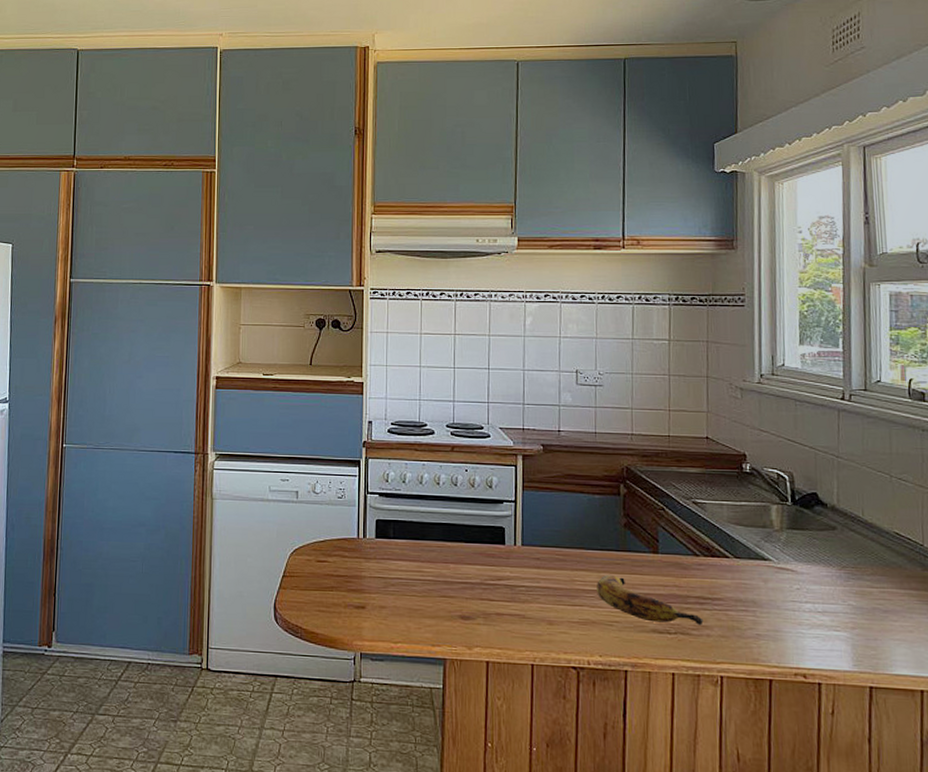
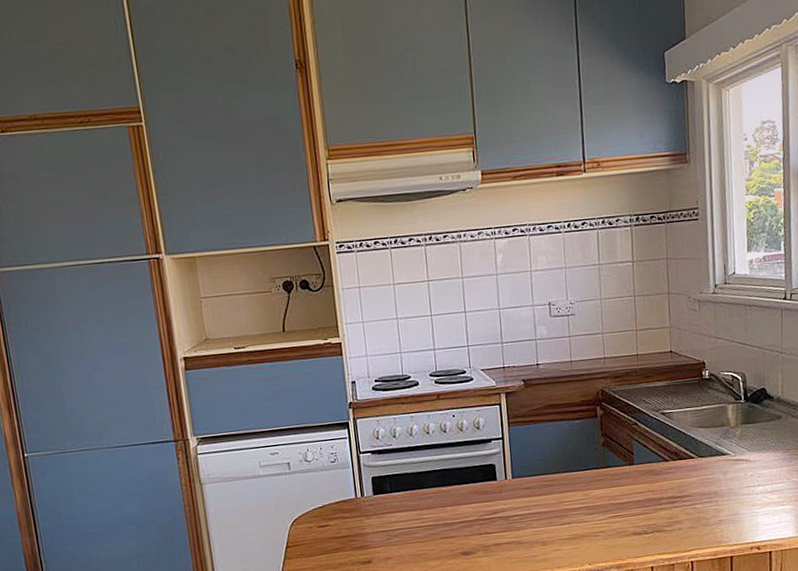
fruit: present [597,574,703,625] -> none [582,490,675,527]

